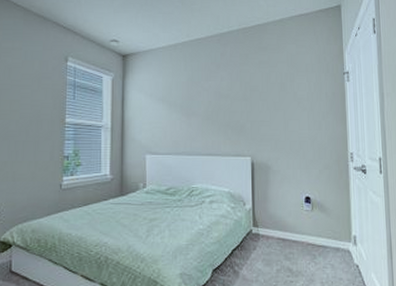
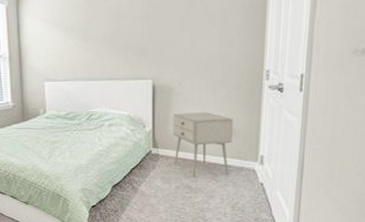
nightstand: none [271,191,327,259] -> present [173,112,233,177]

